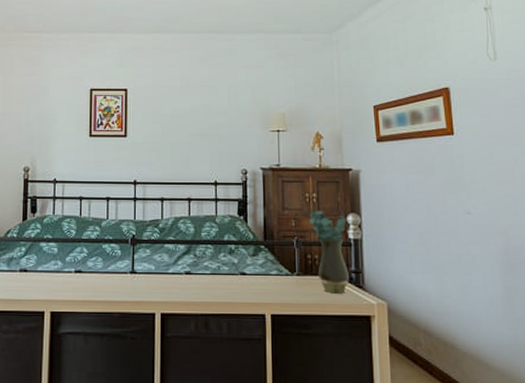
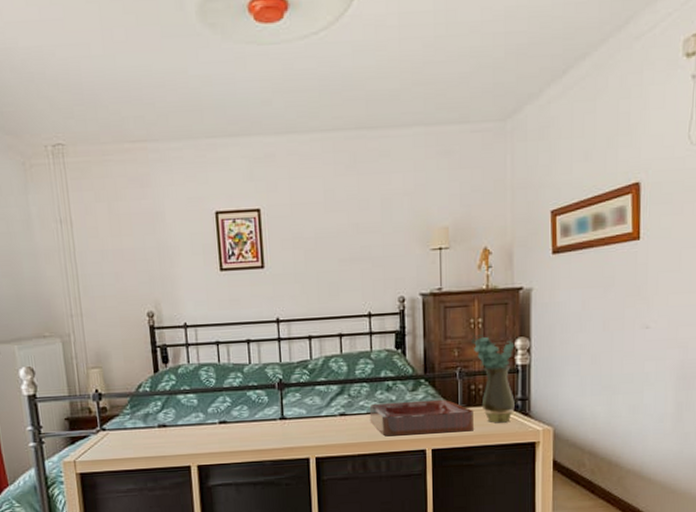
decorative tray: none [213,265,311,300] -> present [369,399,474,437]

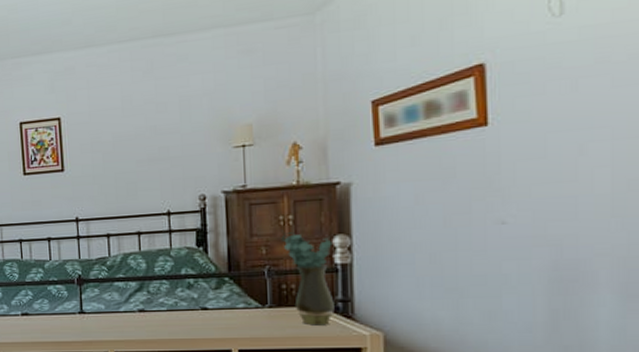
decorative tray: present [369,399,474,437] -> none [169,298,286,335]

